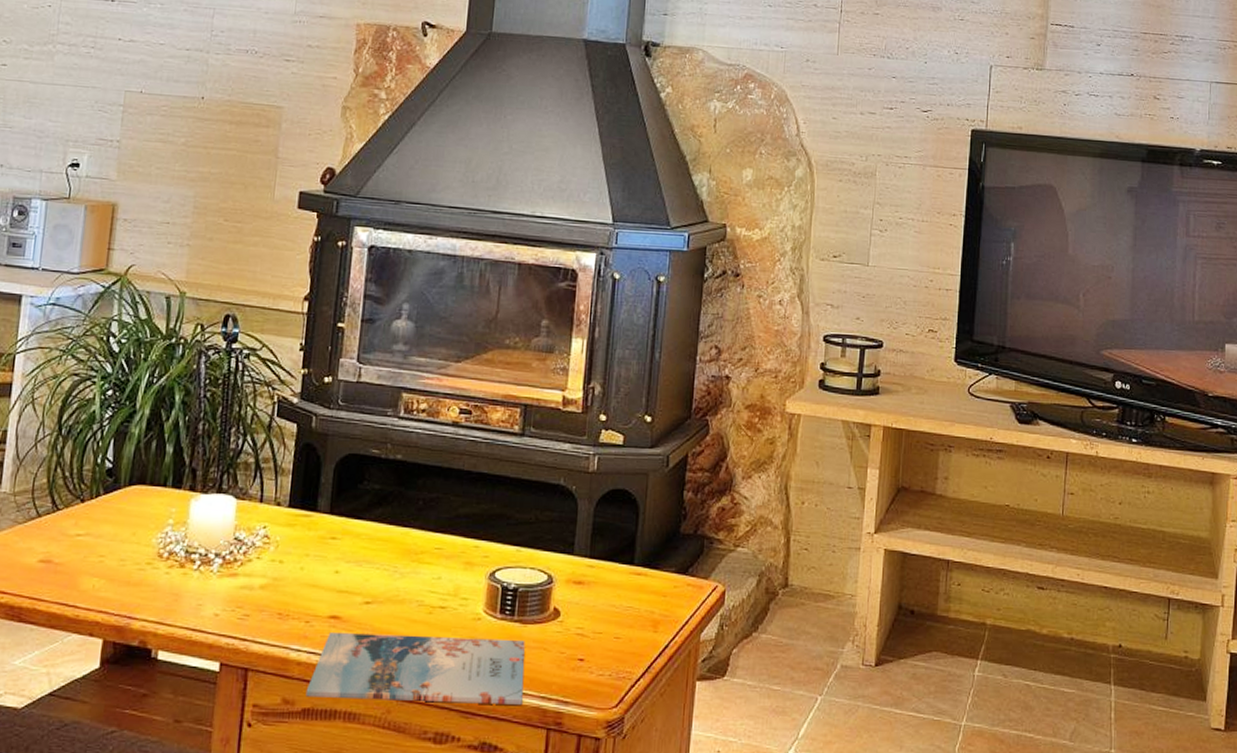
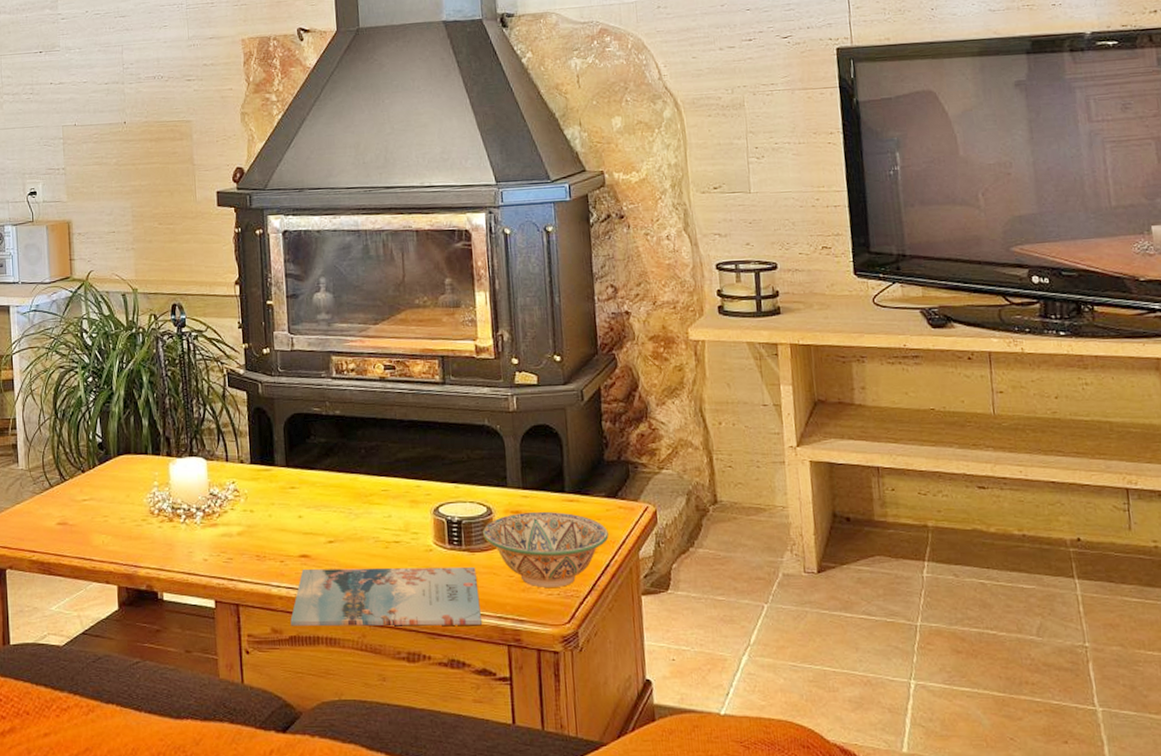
decorative bowl: none [538,583,672,667] -> present [482,511,609,588]

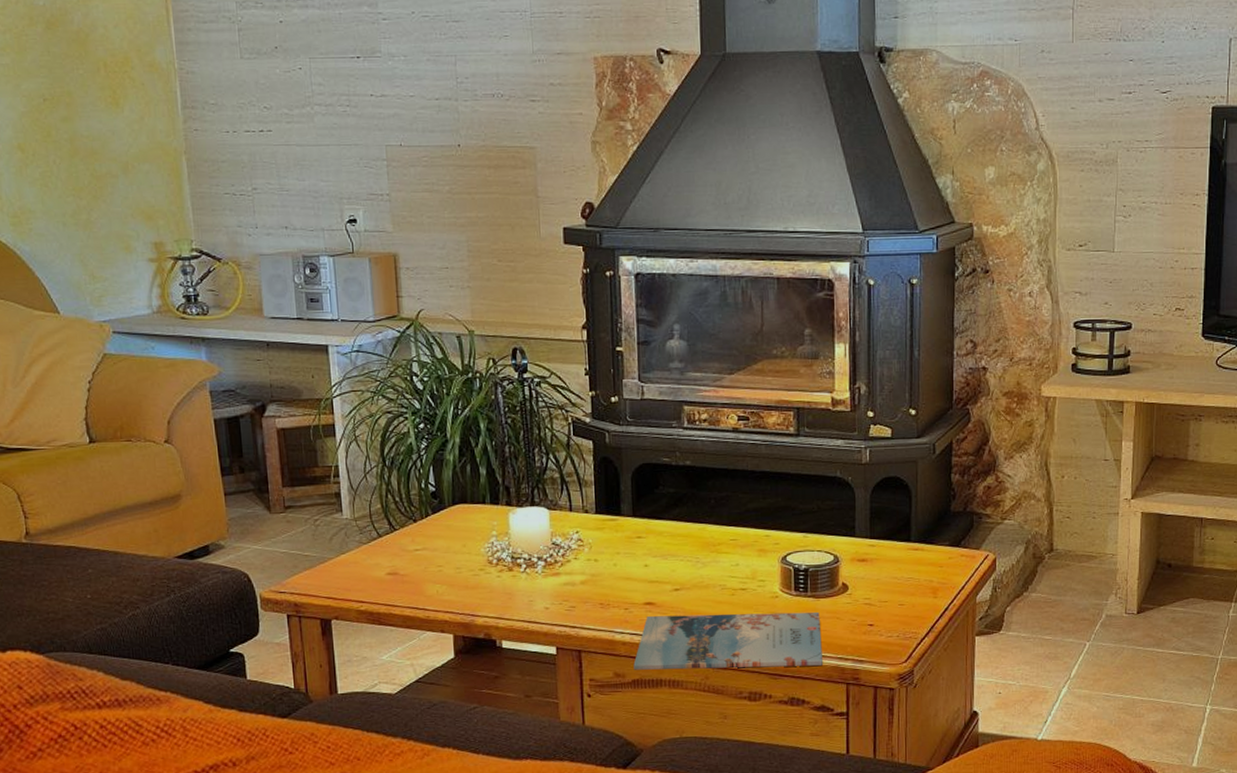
decorative bowl: present [482,511,609,588] -> none [828,559,949,630]

